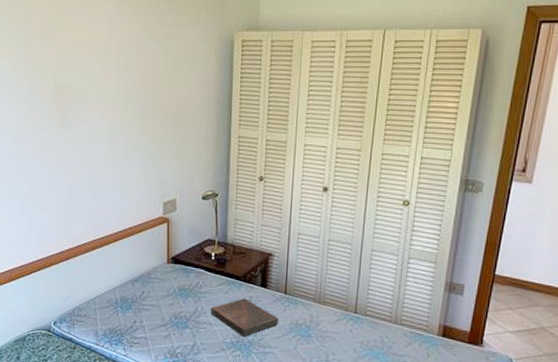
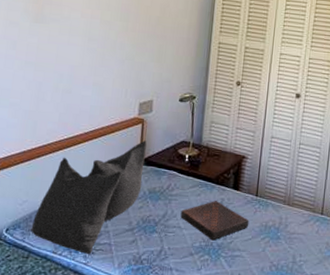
cushion: none [75,239,174,348] -> present [31,140,147,255]

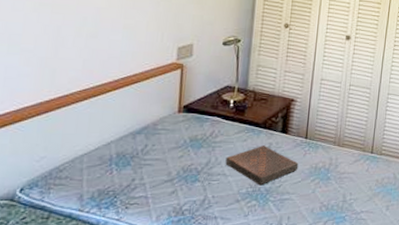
cushion: present [31,140,147,255] -> none [51,87,187,210]

